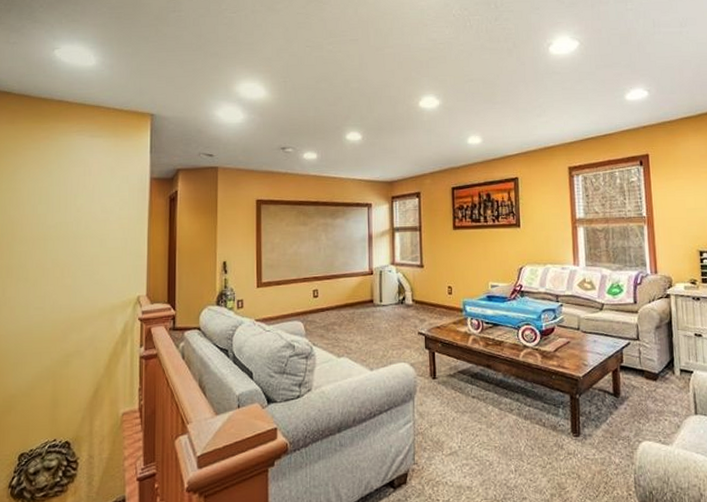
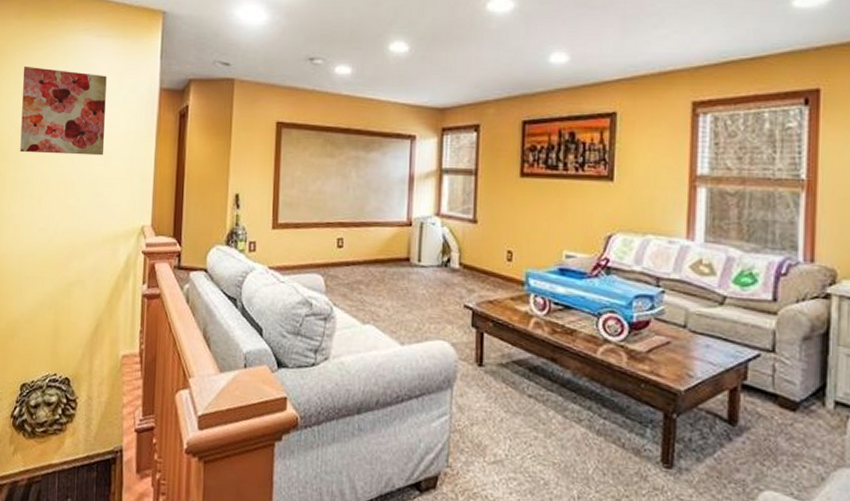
wall art: none [14,164,100,242] -> present [20,66,107,156]

